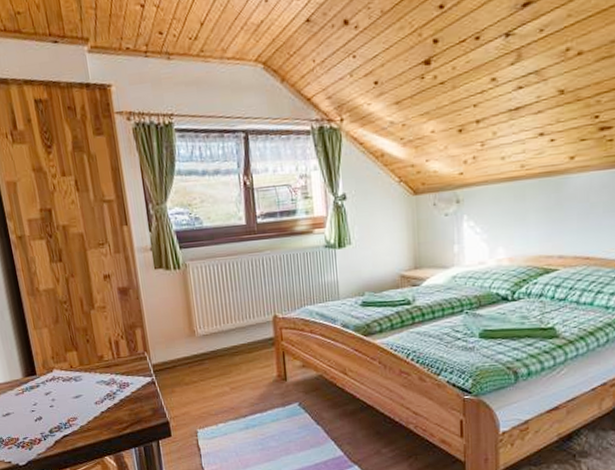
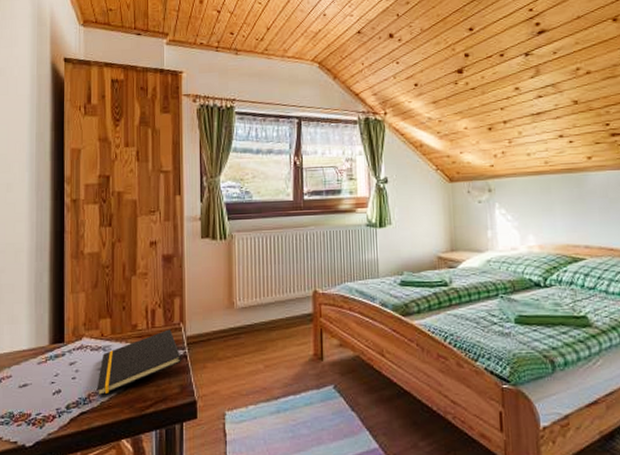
notepad: none [74,358,150,421] -> present [96,329,181,396]

